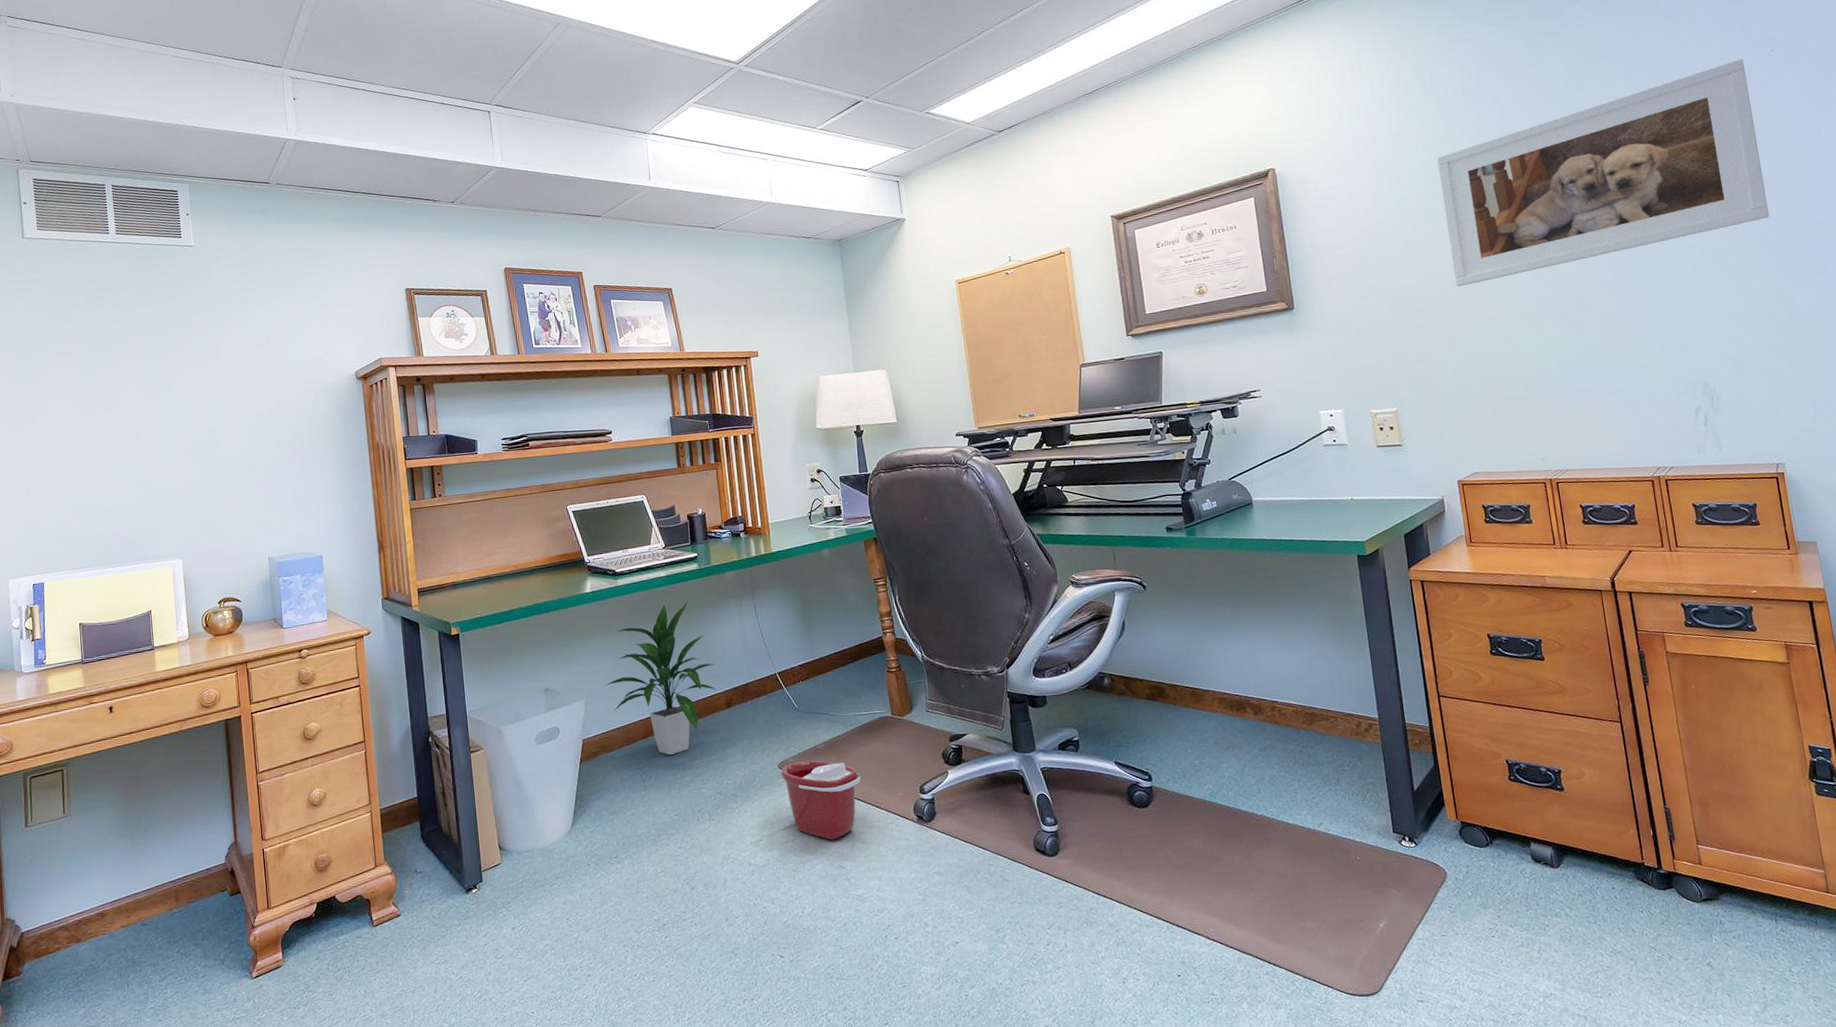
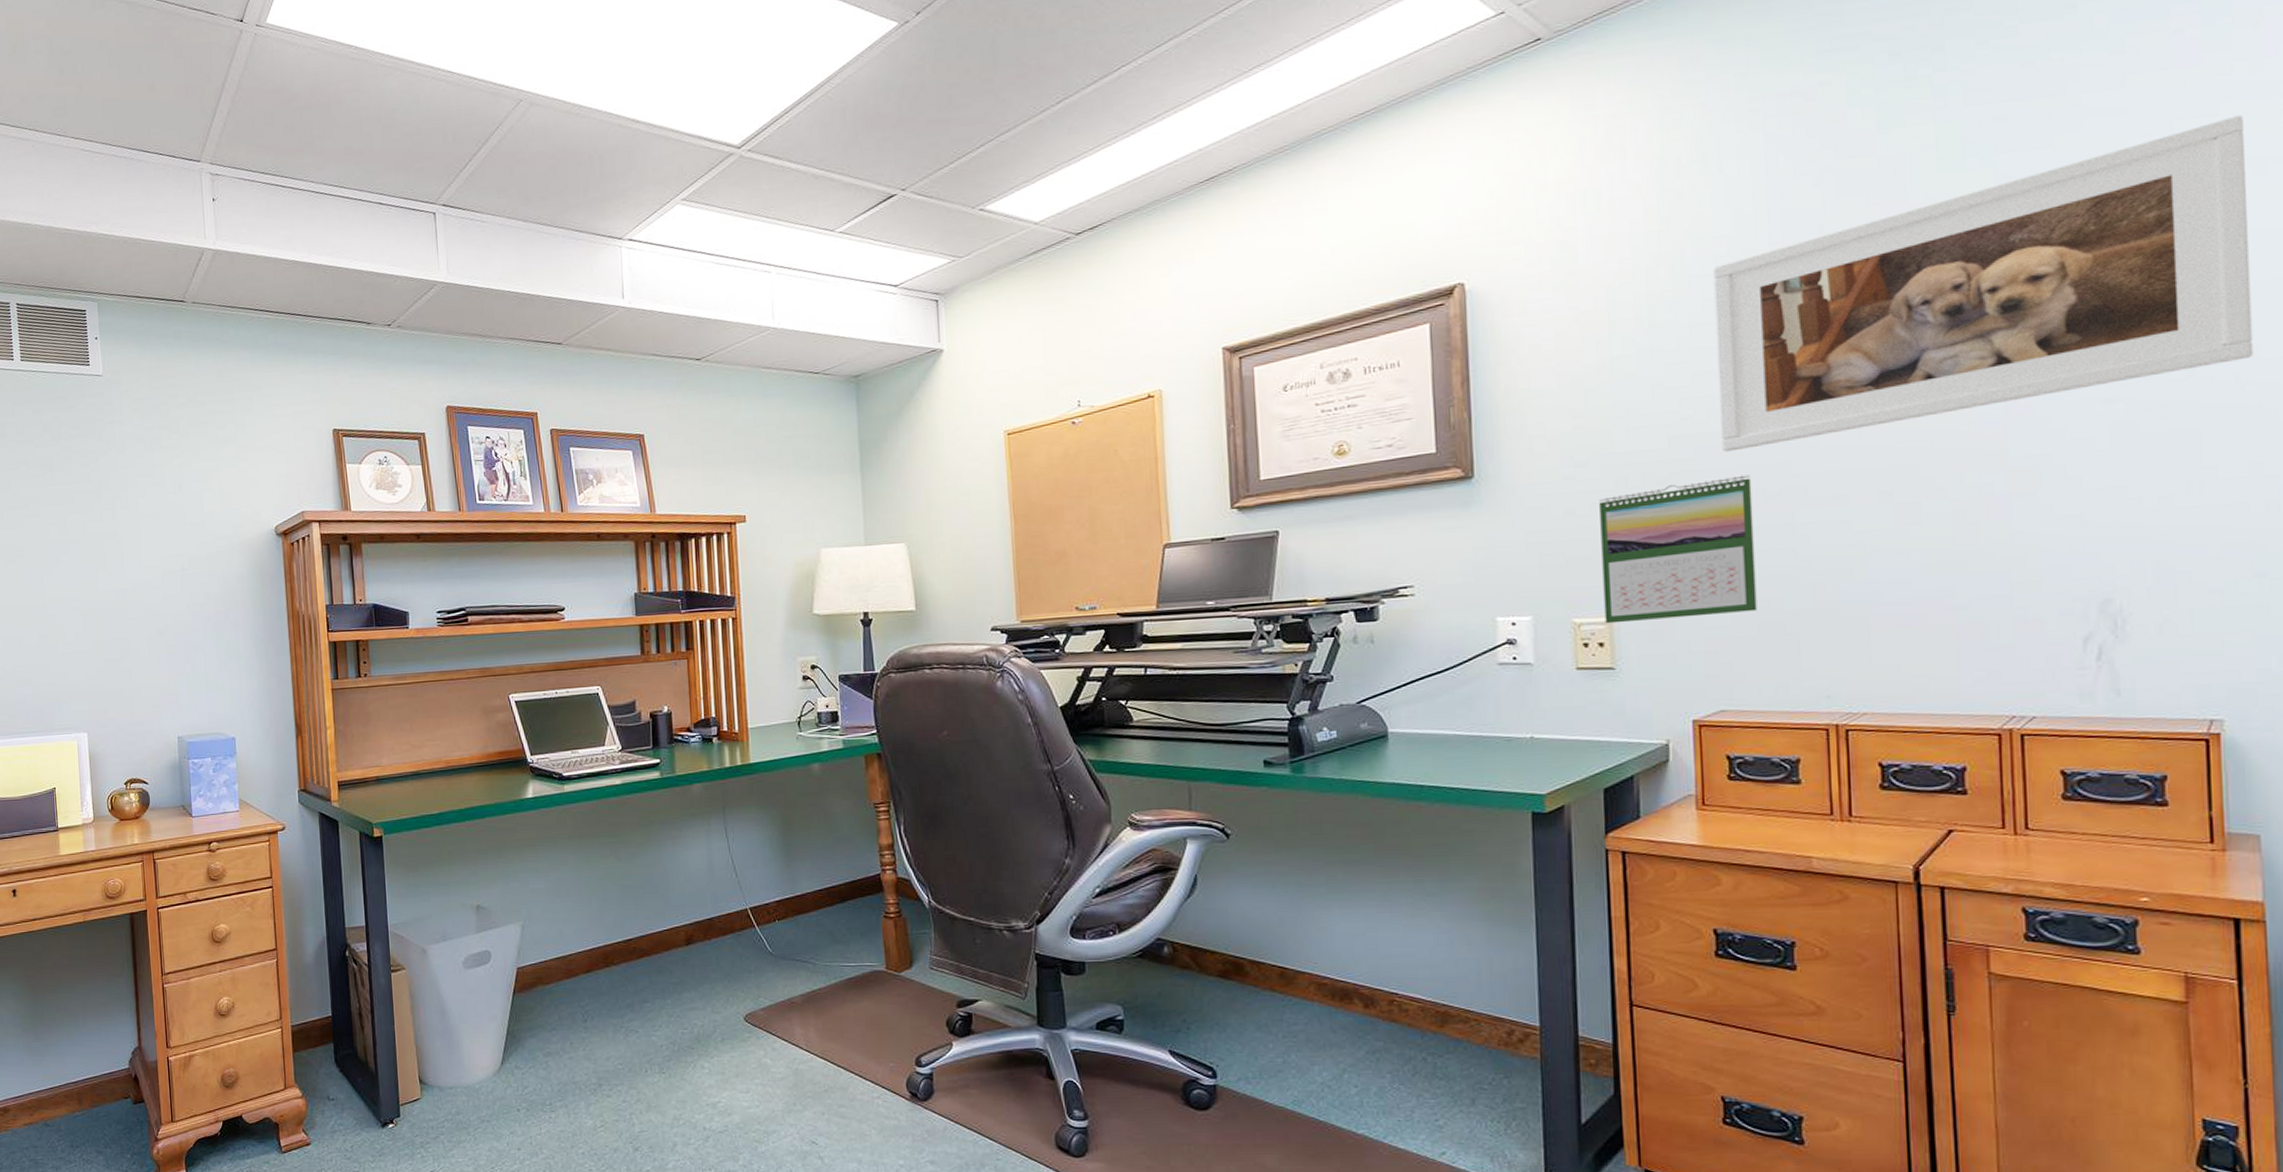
indoor plant: present [603,600,718,755] -> none [542,814,676,994]
bucket: present [781,760,861,840] -> none [747,1015,843,1110]
calendar: none [1380,302,1491,413] -> present [1599,475,1757,624]

